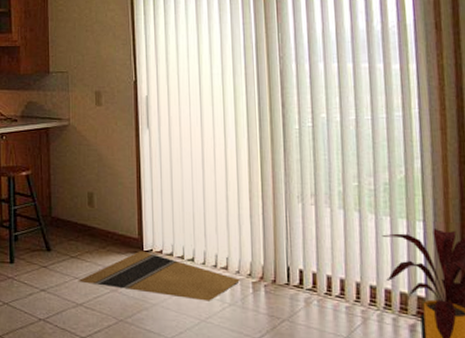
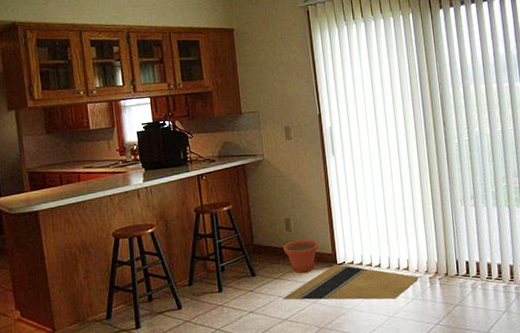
plant pot: none [83,217,124,255] -> present [282,239,319,273]

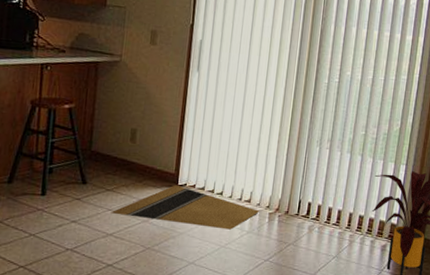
plant pot: present [282,239,319,273] -> none [122,153,163,189]

